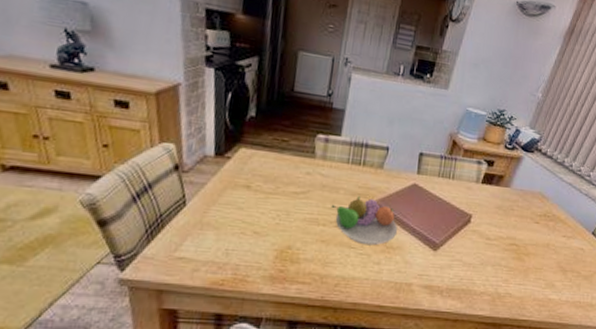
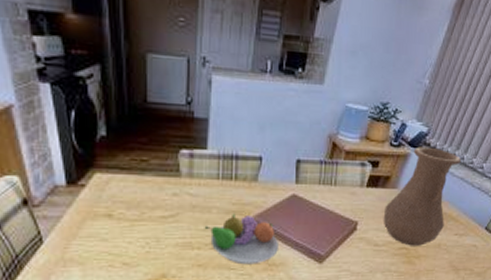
vase: none [495,151,569,244] -> present [383,146,461,246]

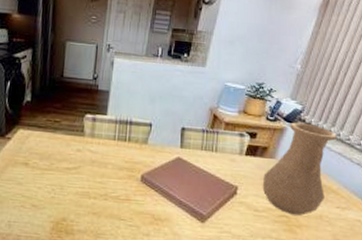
fruit bowl: present [204,212,278,265] -> none [100,169,164,218]

